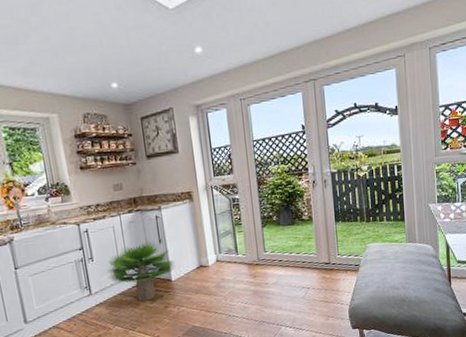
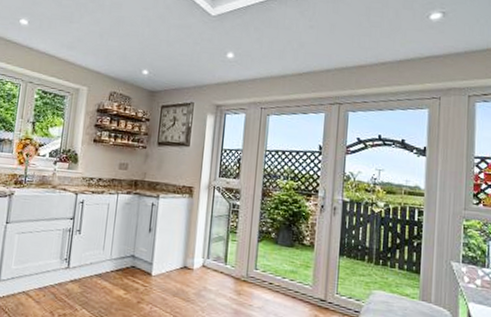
potted plant: present [106,241,176,302] -> none [90,227,160,290]

